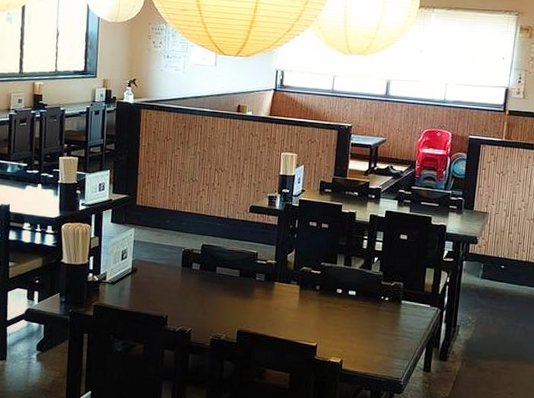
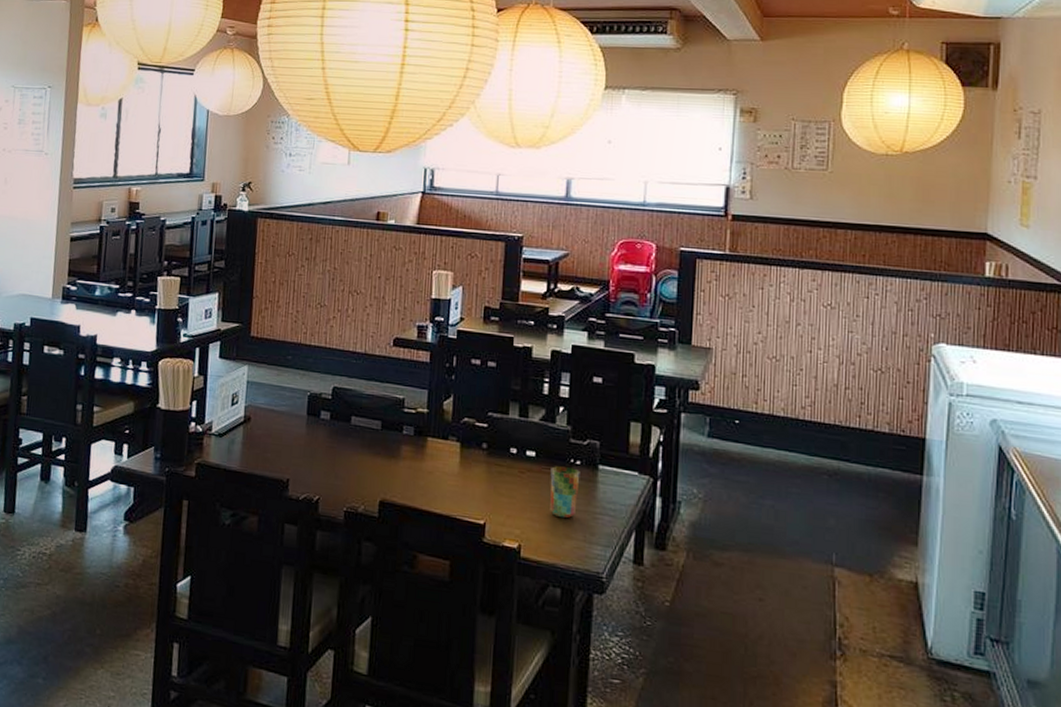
cup: none [365,302,388,340] -> present [550,466,580,519]

